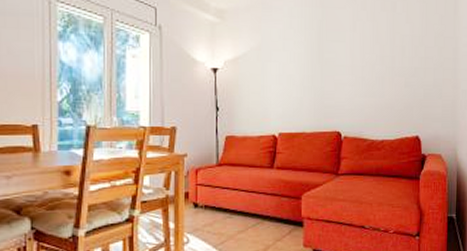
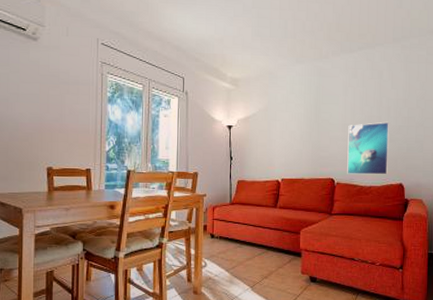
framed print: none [355,63,404,126] -> present [347,121,389,175]

